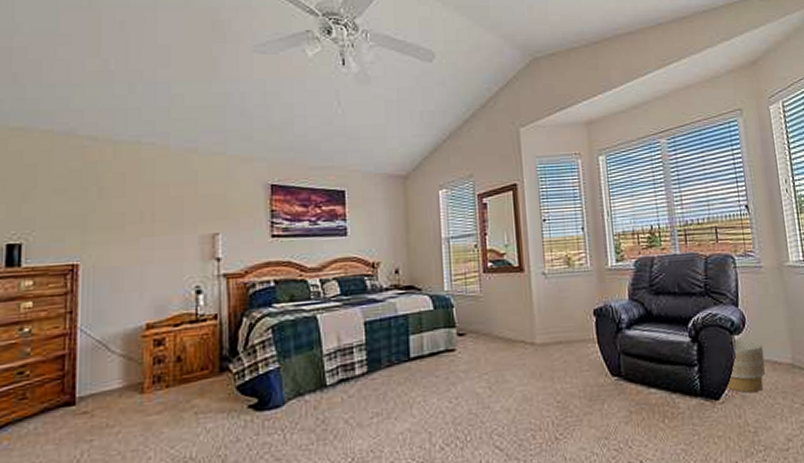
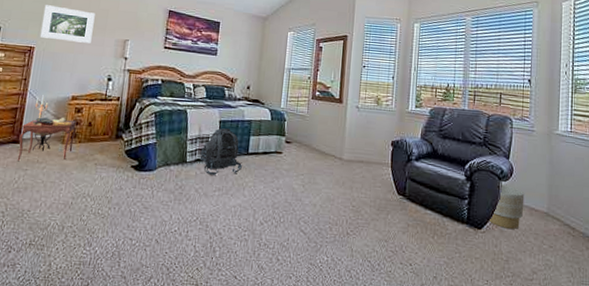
side table: none [74,330,160,432] -> present [17,95,77,162]
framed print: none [84,201,164,250] -> present [40,5,95,43]
backpack: none [344,331,404,398] -> present [200,128,242,176]

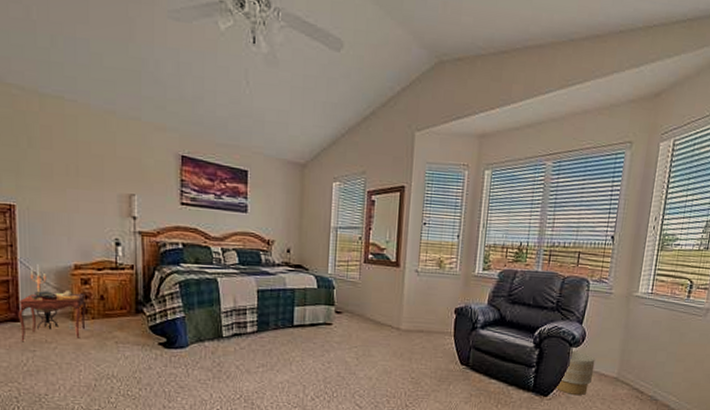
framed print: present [40,5,95,43] -> none [17,149,87,199]
backpack: present [200,128,242,176] -> none [237,298,287,352]

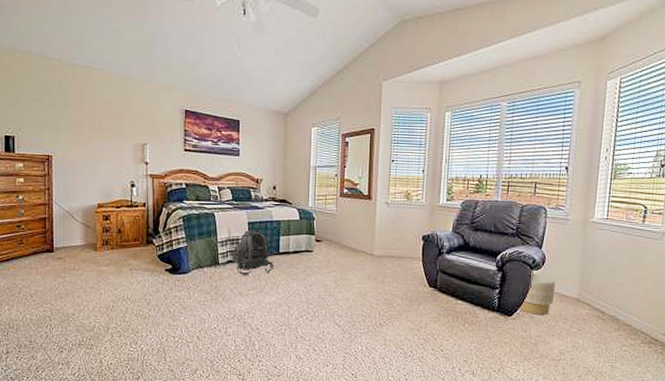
side table: present [18,264,87,342] -> none [53,204,107,270]
backpack: none [237,298,287,352] -> present [231,229,274,276]

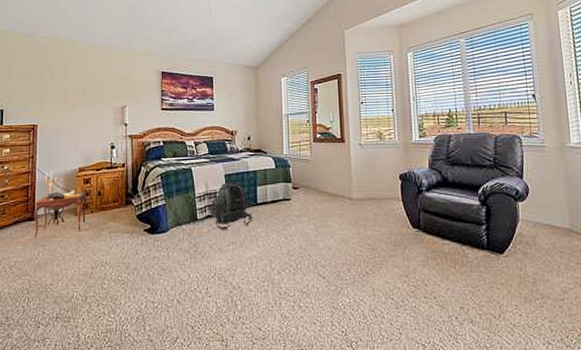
side table: none [53,204,107,270] -> present [34,170,88,238]
planter: present [520,273,556,315] -> none [511,205,545,250]

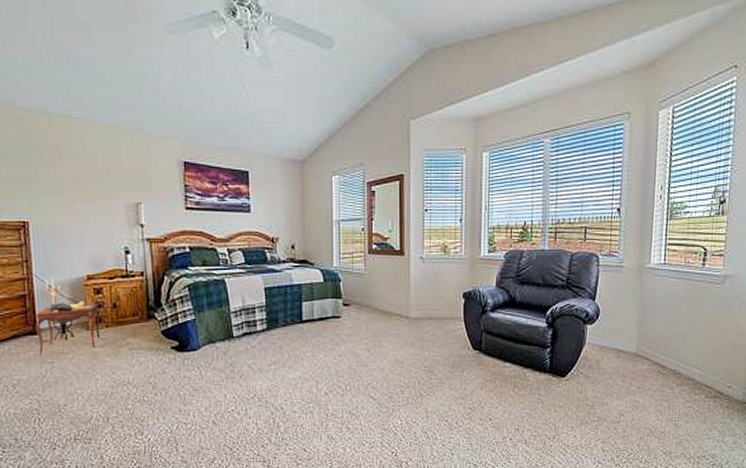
backpack: present [210,182,252,231] -> none [247,296,297,349]

